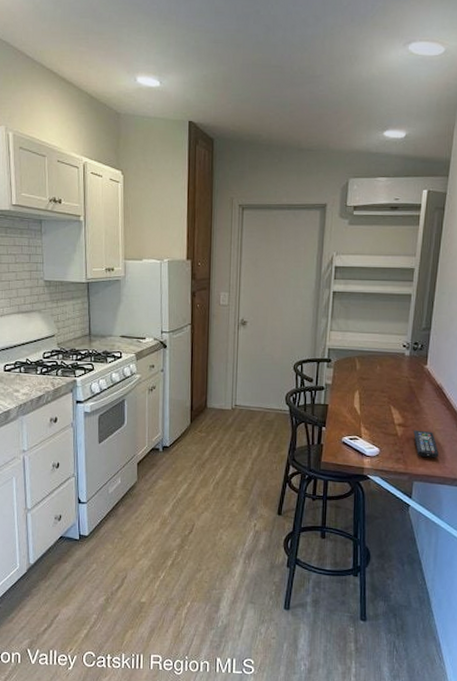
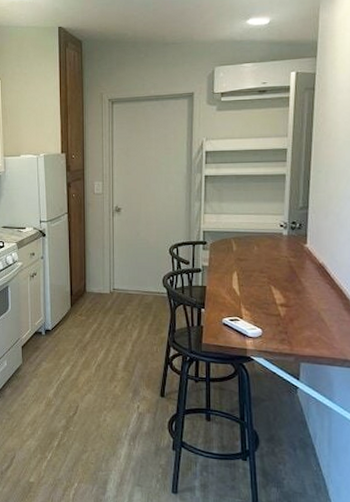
remote control: present [413,430,438,458] -> none [297,310,325,339]

